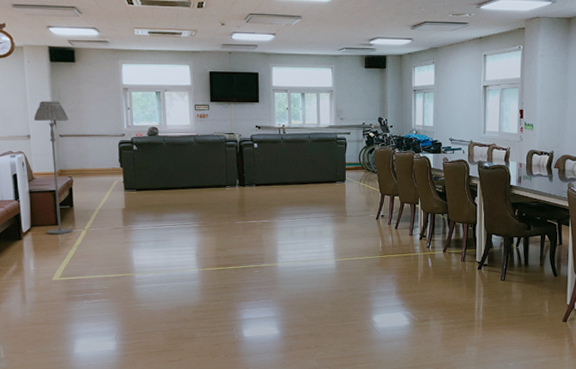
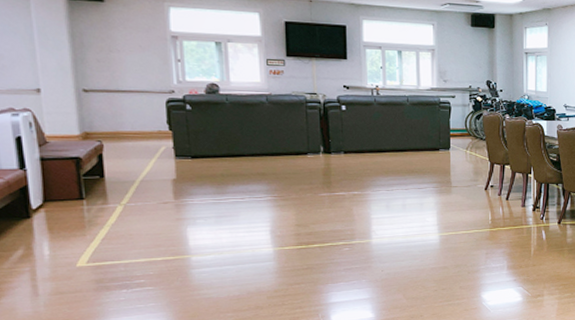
floor lamp: present [34,101,73,235] -> none [45,46,104,211]

